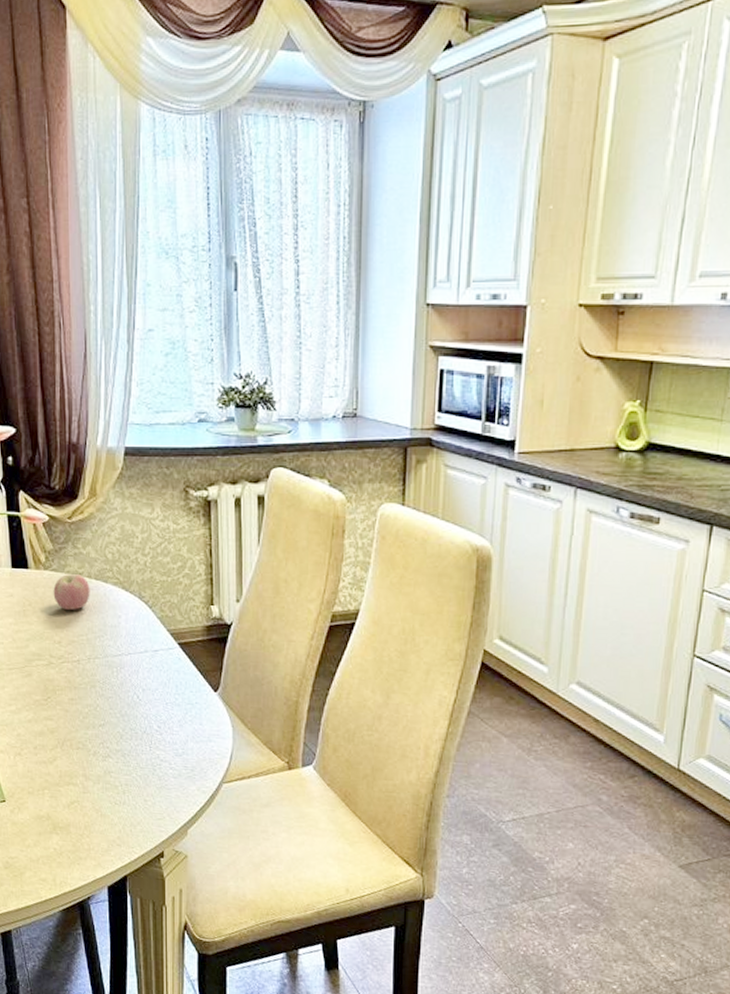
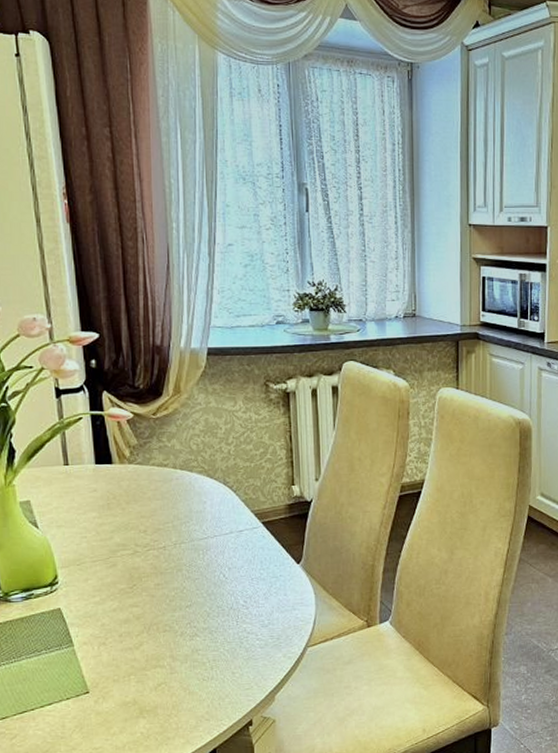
apple: present [53,573,90,610] -> none [138,465,176,500]

